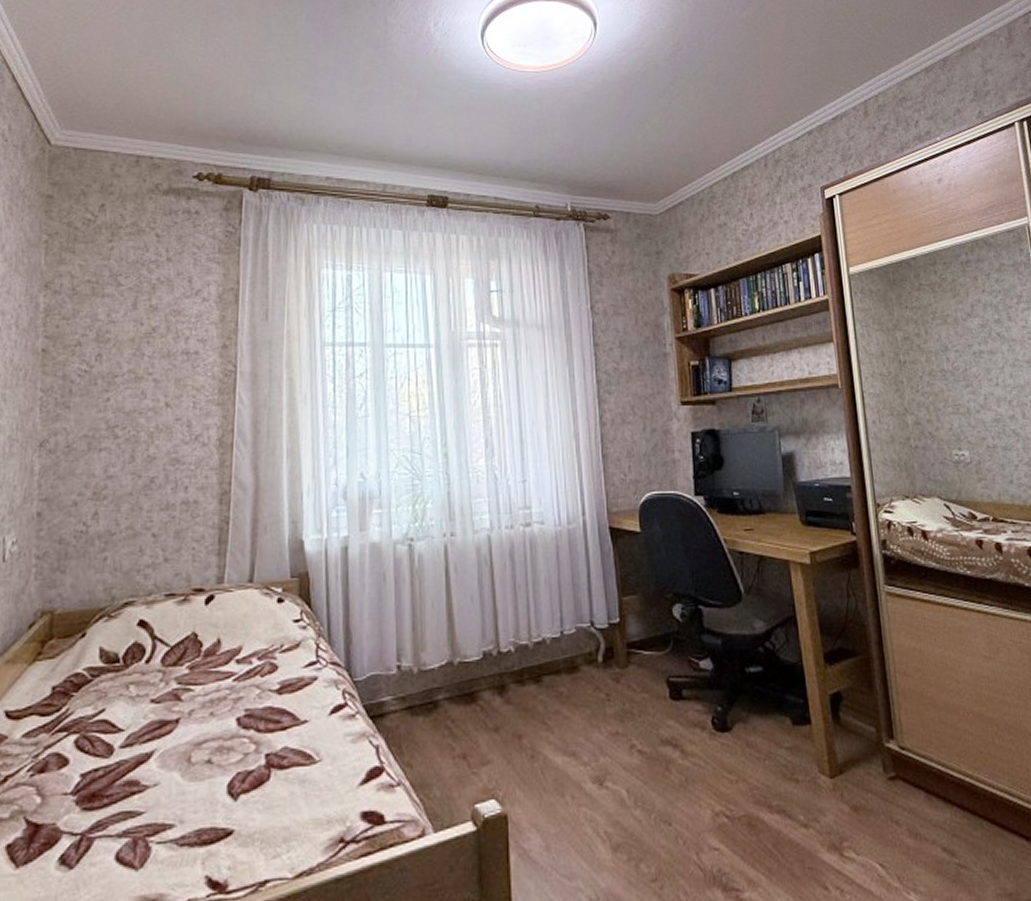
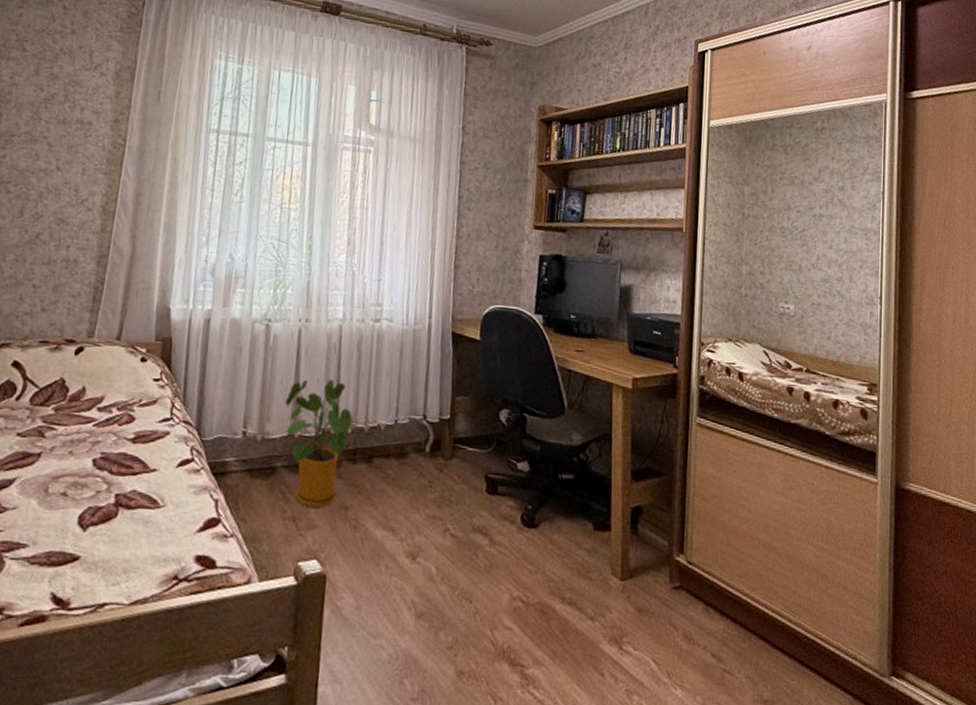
house plant: none [439,596,522,741] -> present [285,379,359,508]

